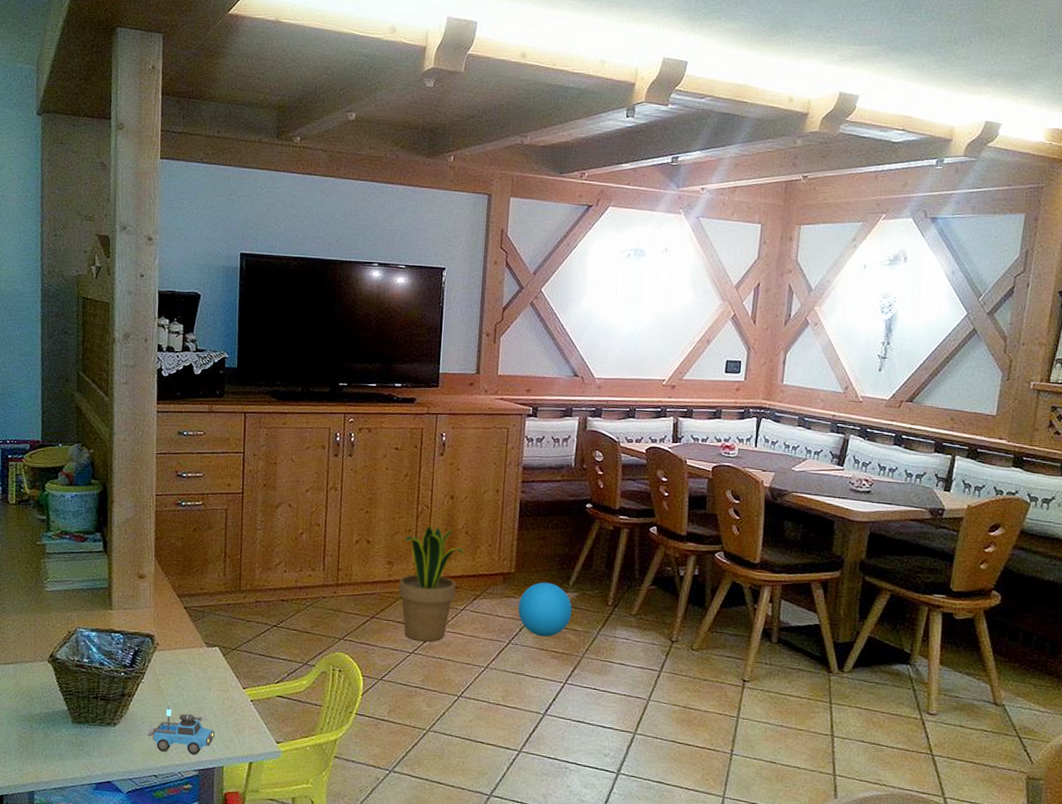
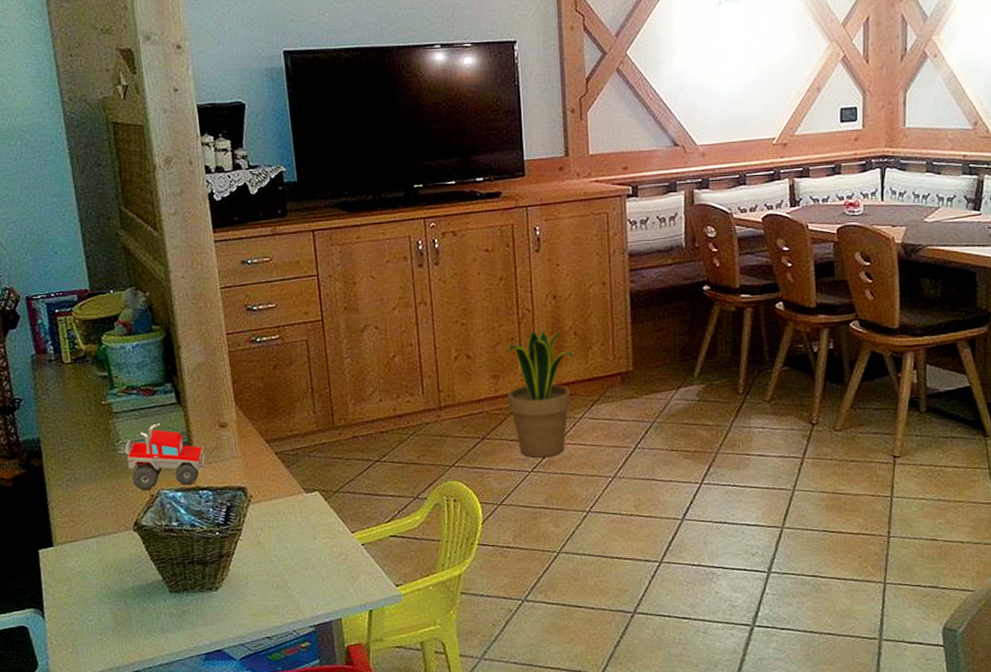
toy truck: none [51,567,123,627] -> present [125,423,206,491]
toy car: present [148,707,215,755] -> none [254,563,328,611]
ball: present [518,582,573,637] -> none [641,377,701,437]

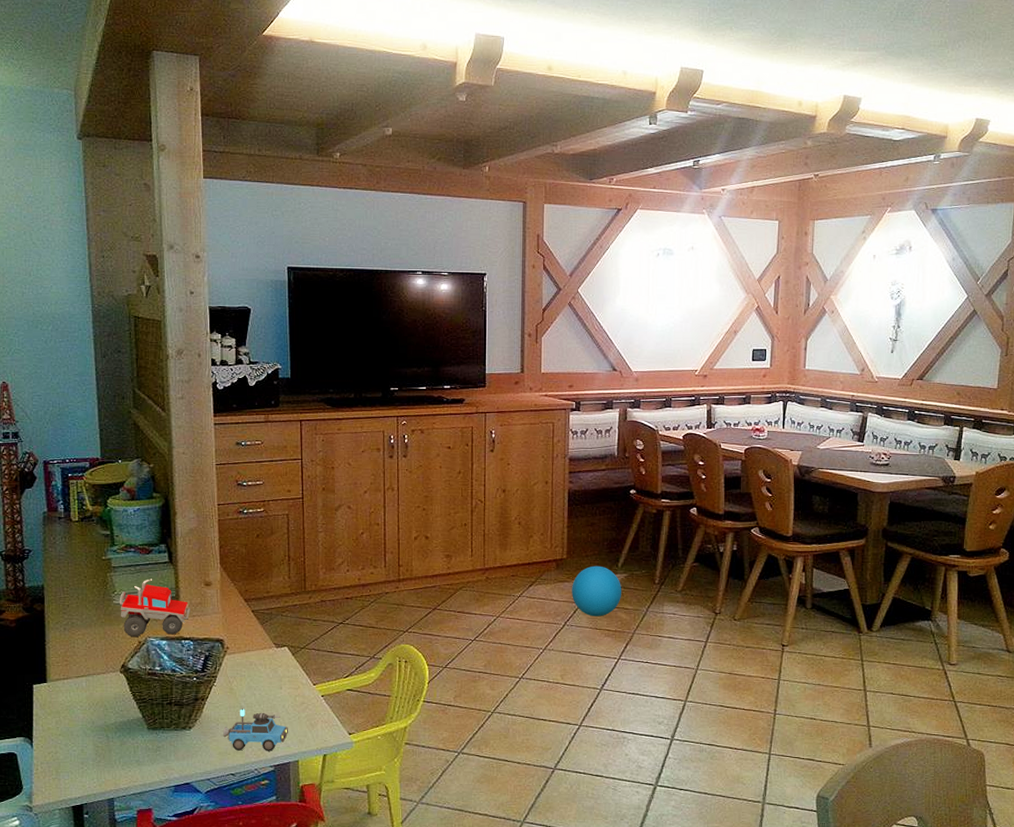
toy car: none [254,563,328,611] -> present [223,708,289,751]
potted plant: present [507,330,576,458] -> none [458,519,519,628]
ball: none [641,377,701,437] -> present [572,565,622,617]

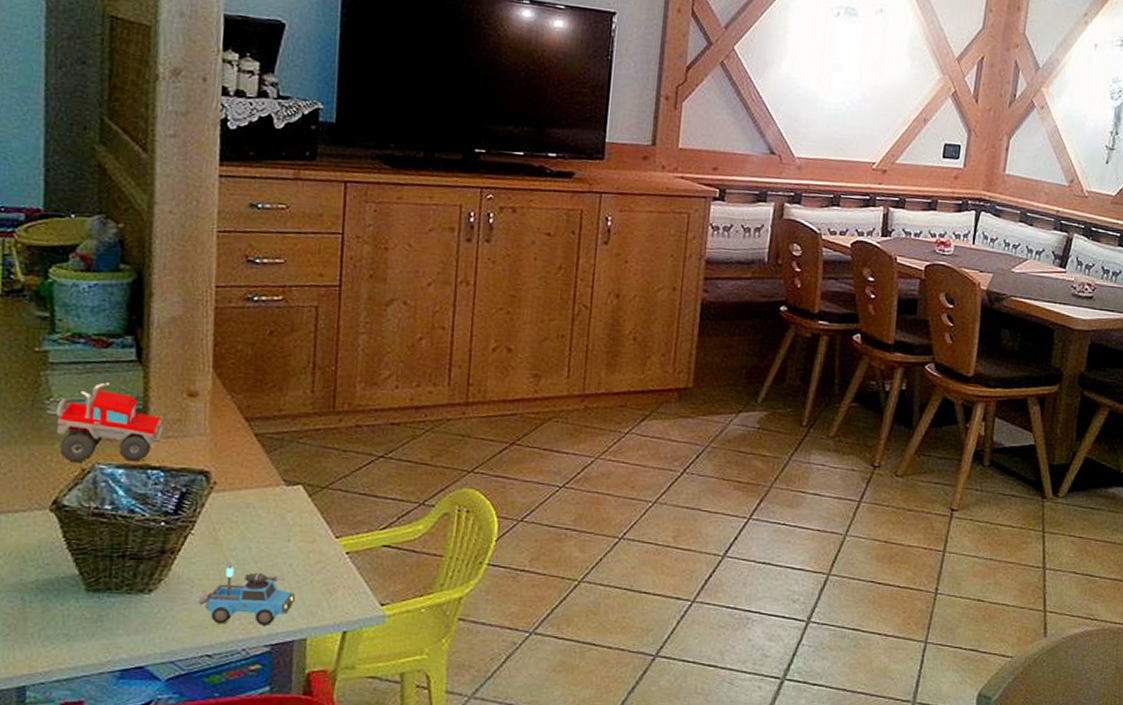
ball: present [572,565,622,617] -> none [695,399,761,464]

